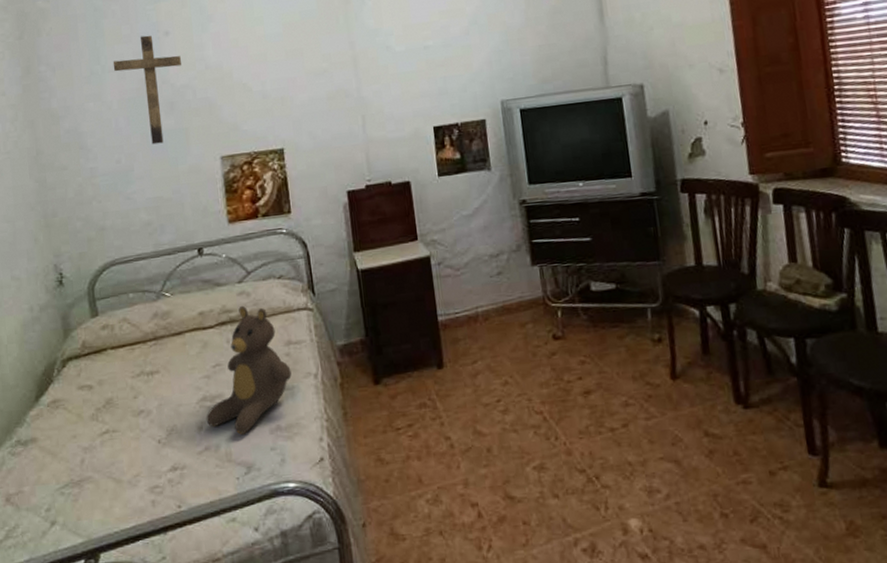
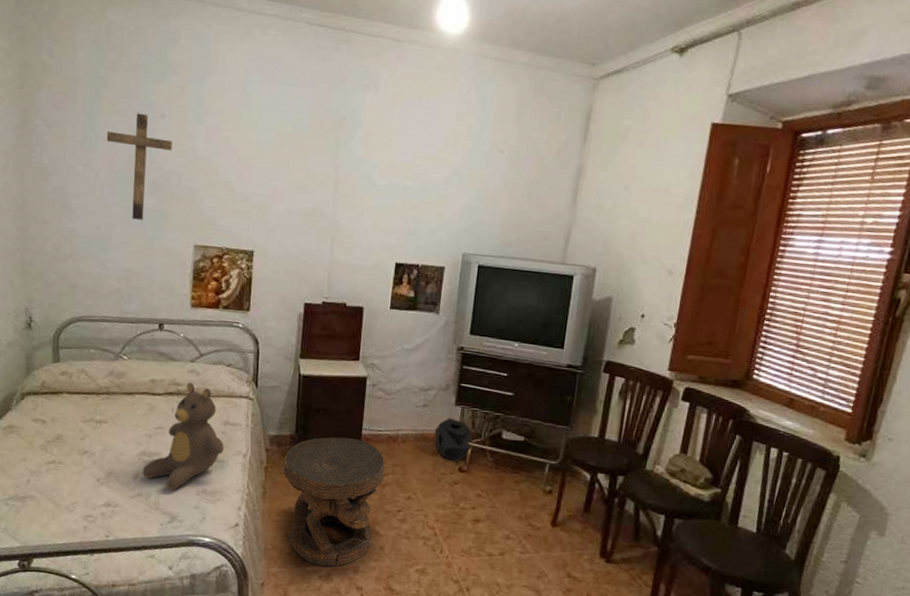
side table: none [358,328,476,488] -> present [283,437,385,568]
speaker: none [516,280,564,330] -> present [434,417,474,463]

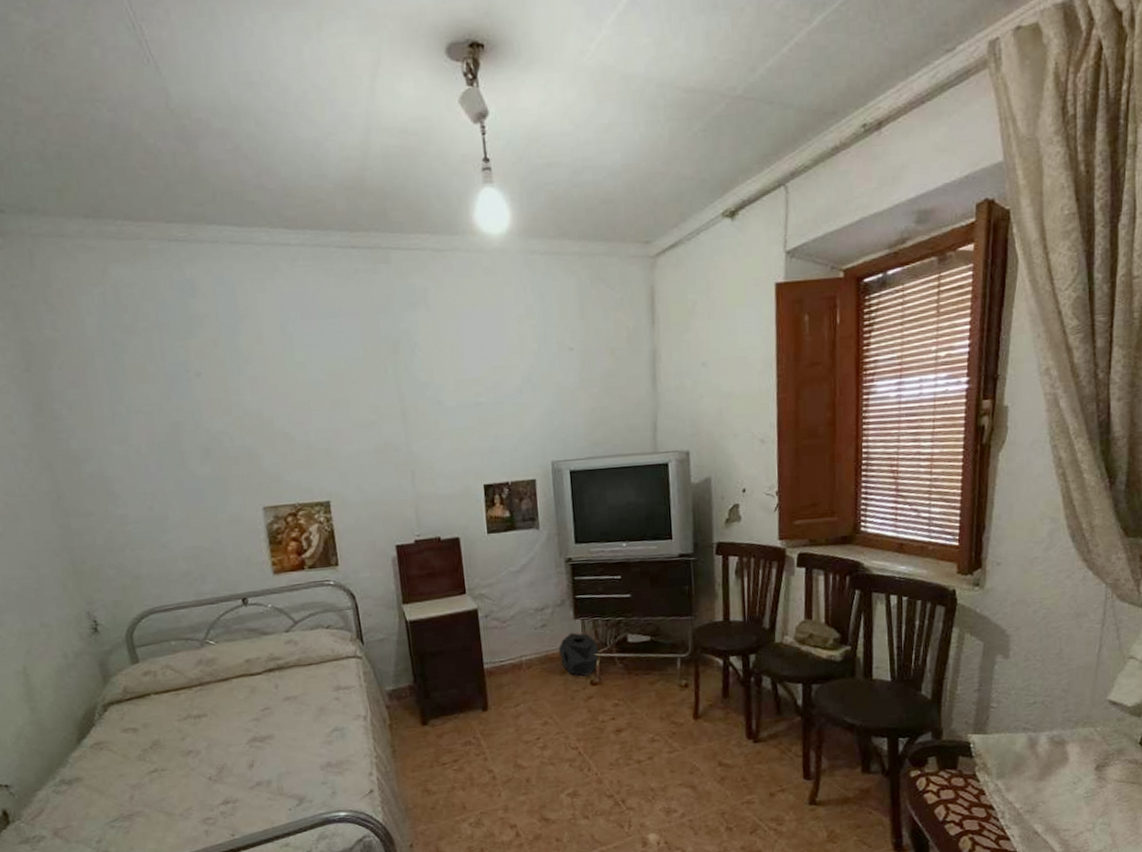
crucifix: present [106,113,172,221] -> none [138,375,216,493]
teddy bear: present [142,382,224,490] -> none [256,653,341,771]
side table: present [283,437,385,568] -> none [407,675,516,813]

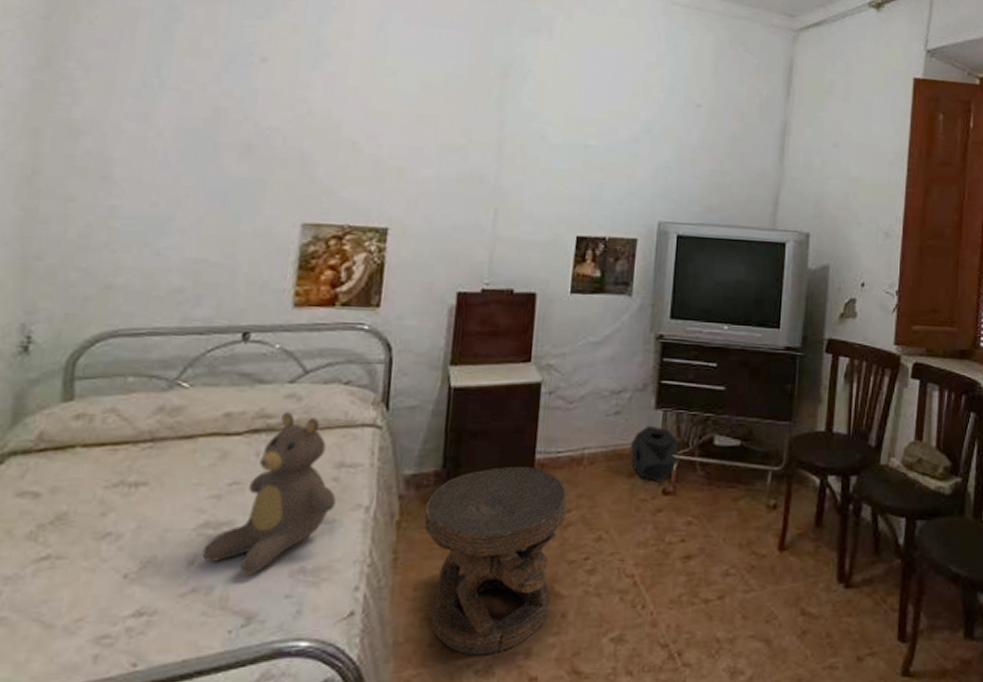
teddy bear: none [256,653,341,771] -> present [202,411,336,575]
side table: none [407,675,516,813] -> present [423,467,567,656]

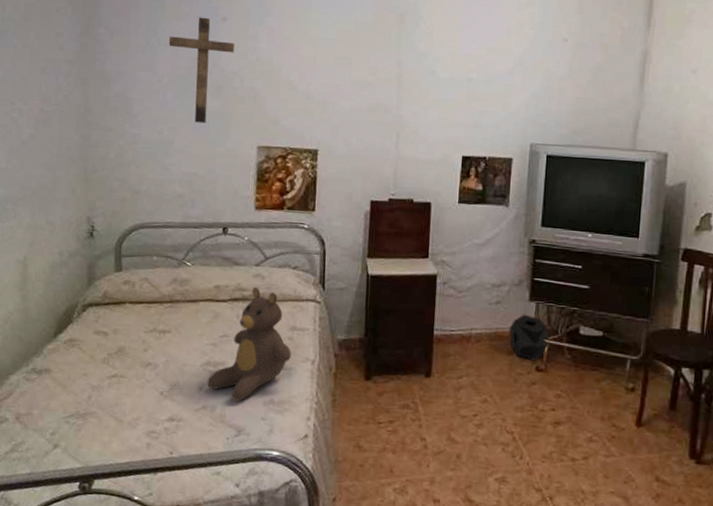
crucifix: none [177,55,276,193] -> present [168,17,234,123]
side table: present [423,467,567,656] -> none [353,339,459,479]

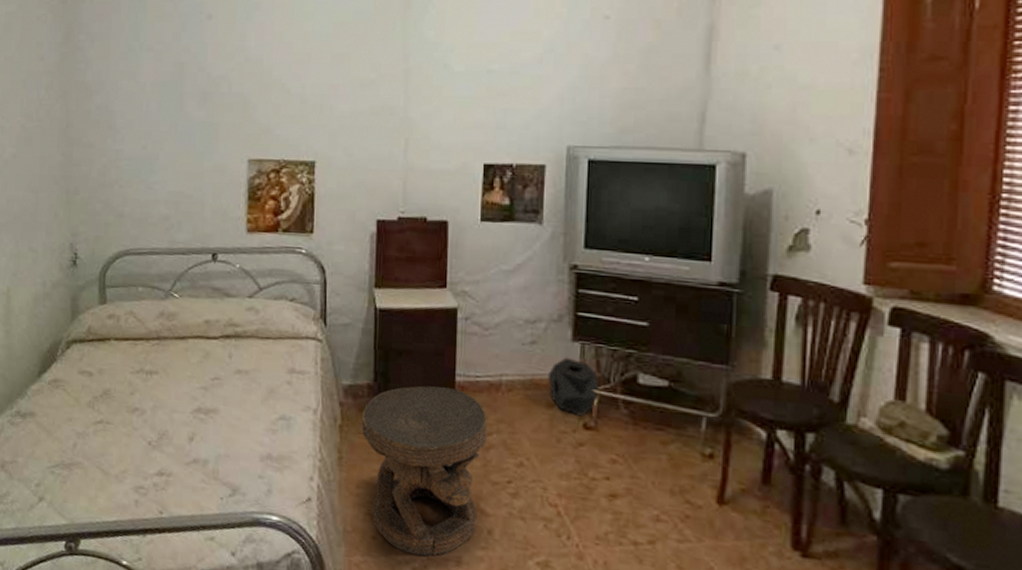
crucifix: present [168,17,234,123] -> none [151,16,221,135]
teddy bear: present [207,286,291,401] -> none [198,321,290,455]
side table: none [353,339,459,479] -> present [361,386,487,557]

